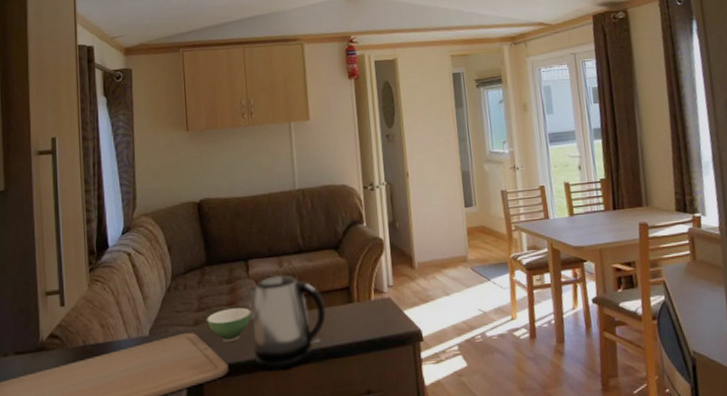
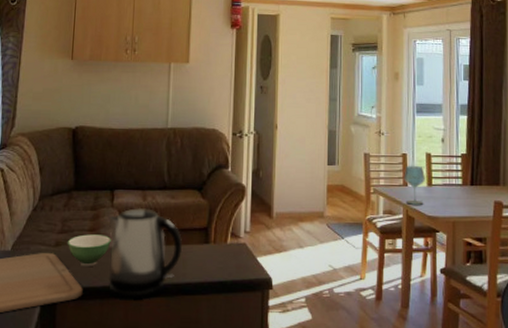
wine glass: none [544,196,567,237] -> present [404,165,425,205]

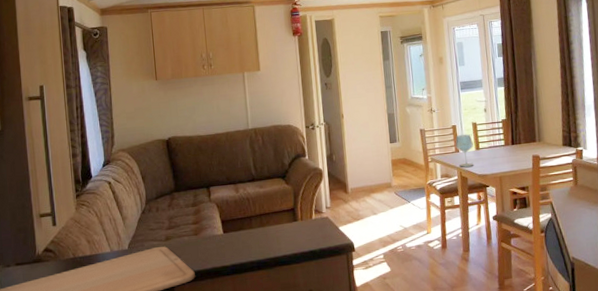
bowl: present [67,234,111,267] -> none [175,225,213,255]
kettle: present [108,207,183,300] -> none [208,198,276,276]

